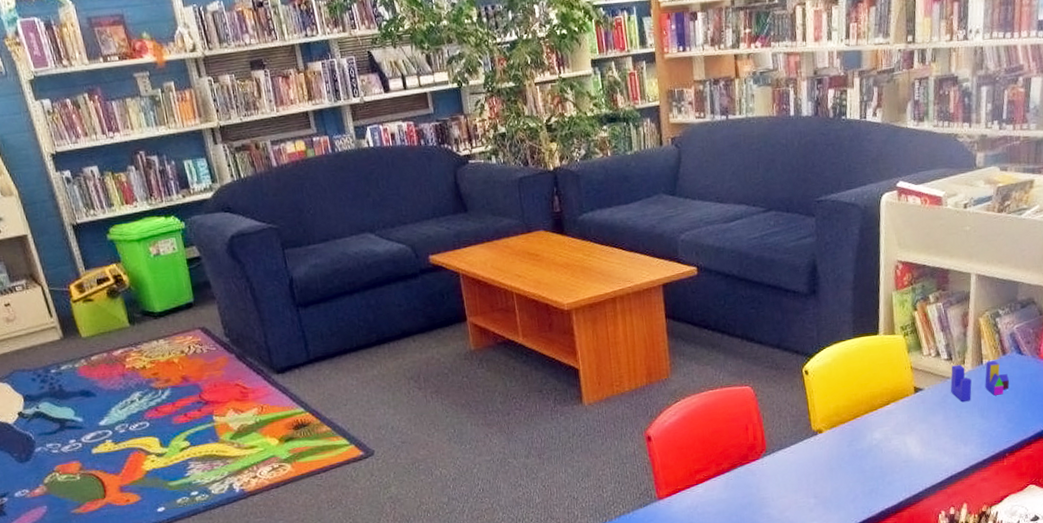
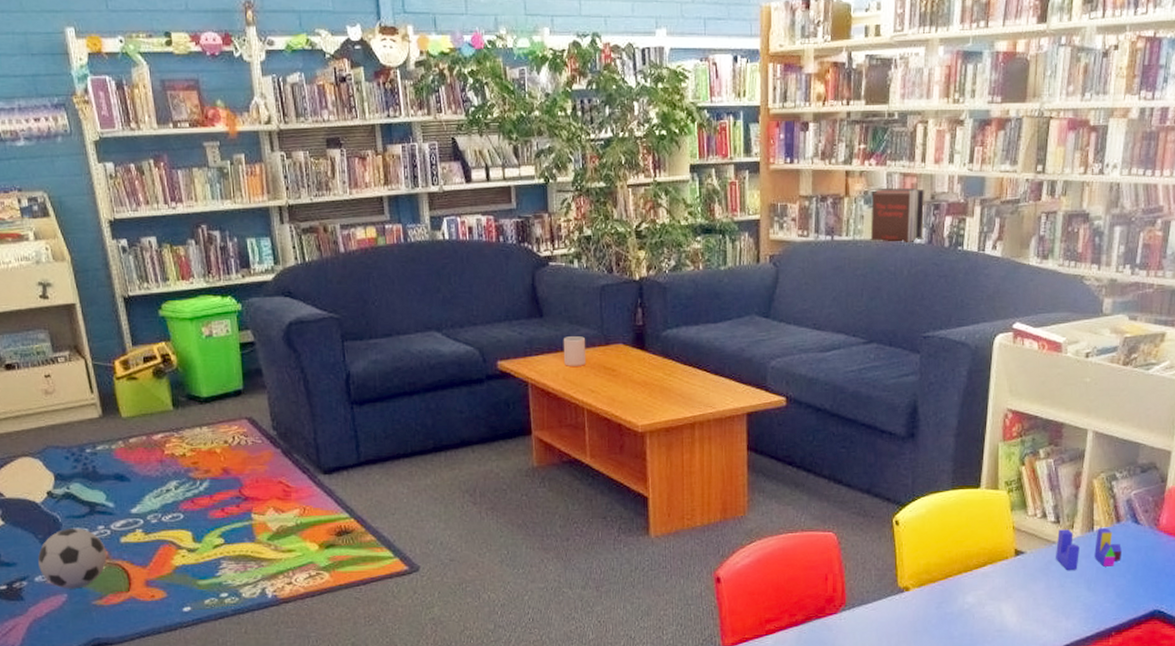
soccer ball: none [15,443,81,501] -> present [38,527,107,589]
mug: none [488,226,512,256] -> present [563,336,587,368]
books: none [760,65,810,119] -> present [870,187,925,245]

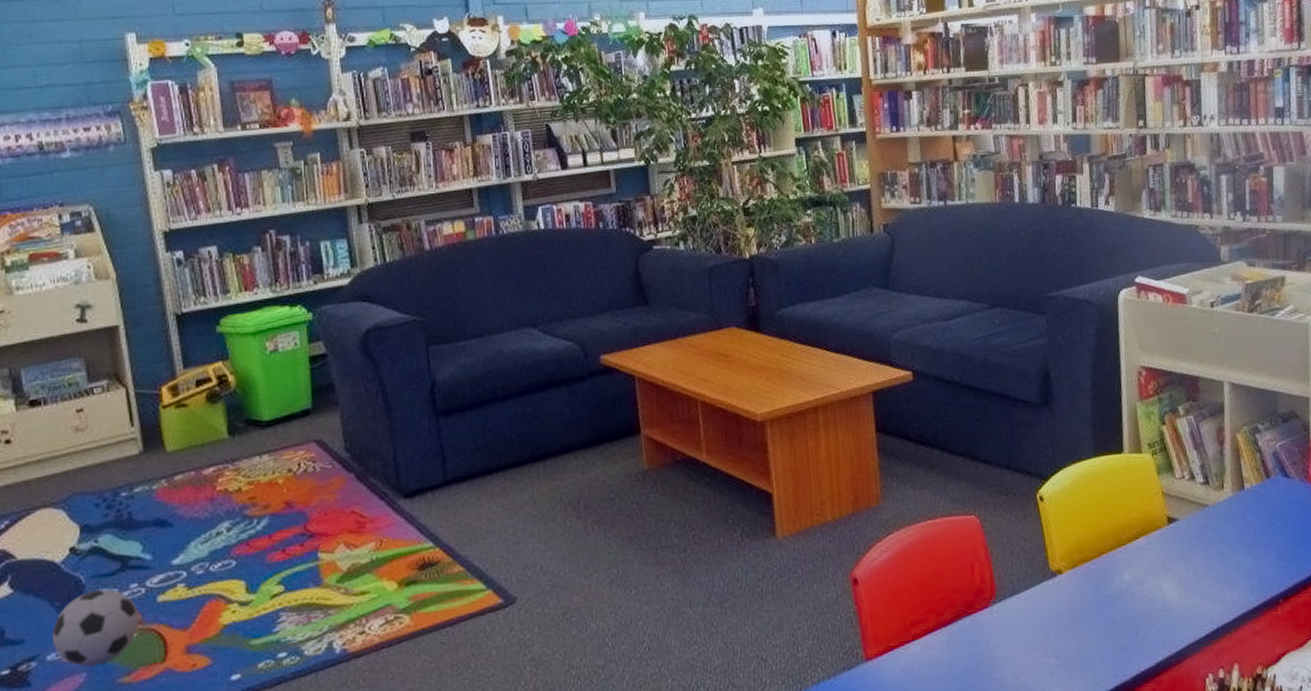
mug: present [563,336,587,368] -> none [671,322,698,356]
books: present [870,187,925,245] -> none [981,149,1036,206]
toy blocks: present [1056,528,1122,570] -> none [1208,485,1277,535]

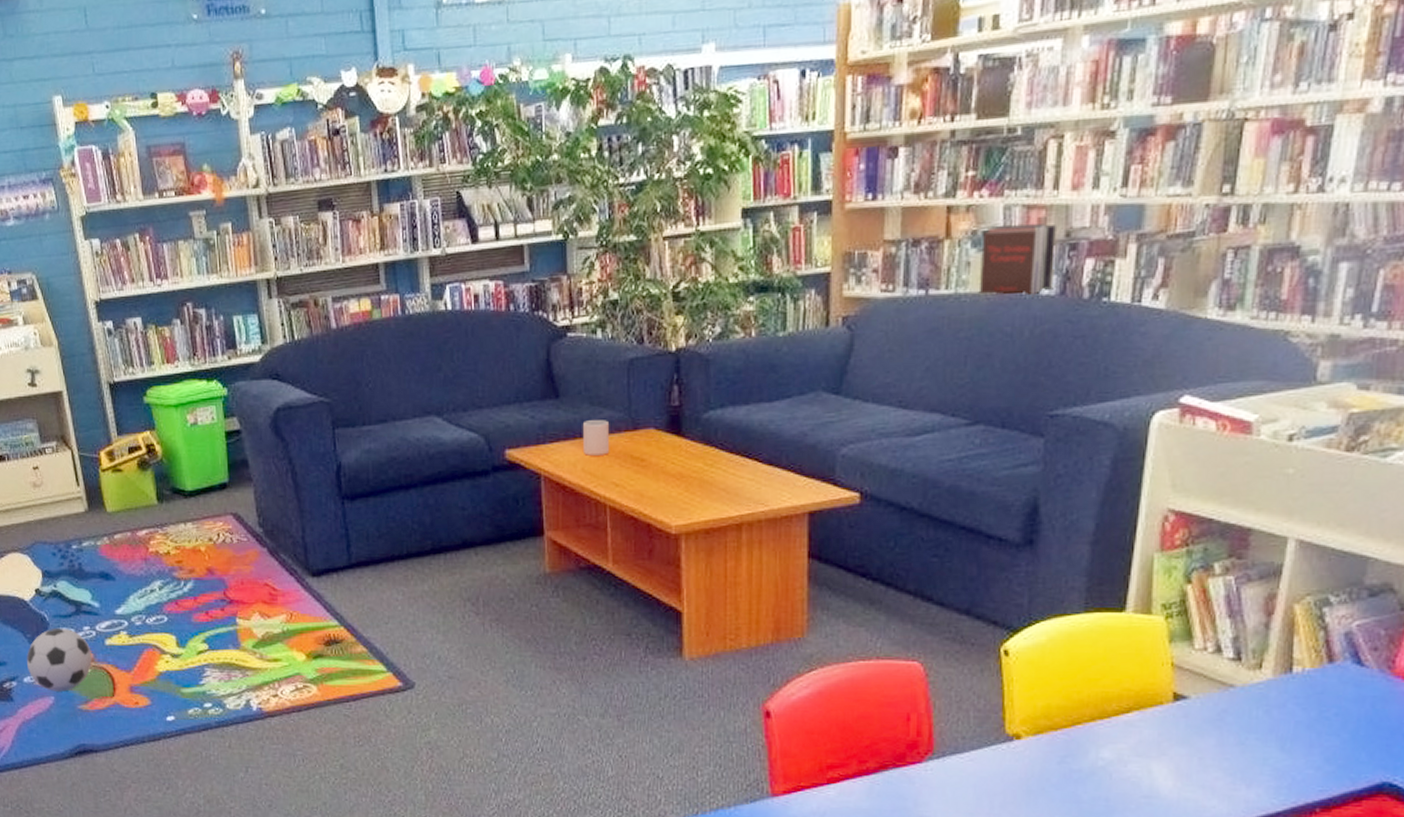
mug: none [671,322,698,356] -> present [582,420,610,457]
books: none [981,149,1036,206] -> present [978,223,1058,297]

